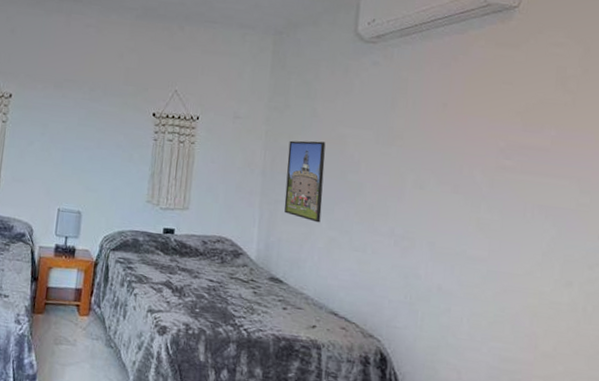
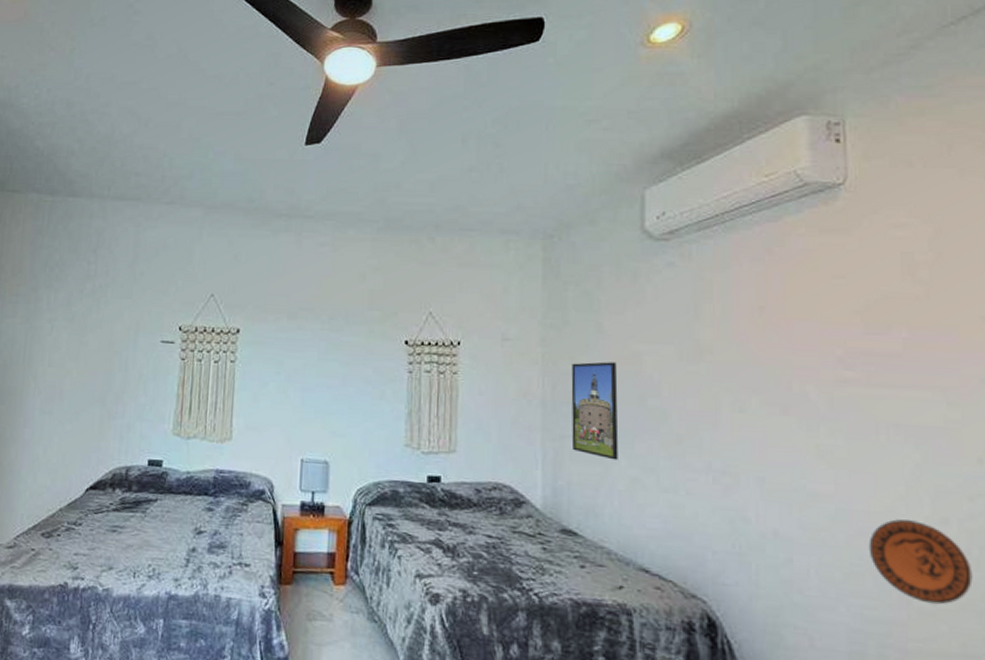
decorative plate: none [509,281,586,350] -> present [868,519,973,605]

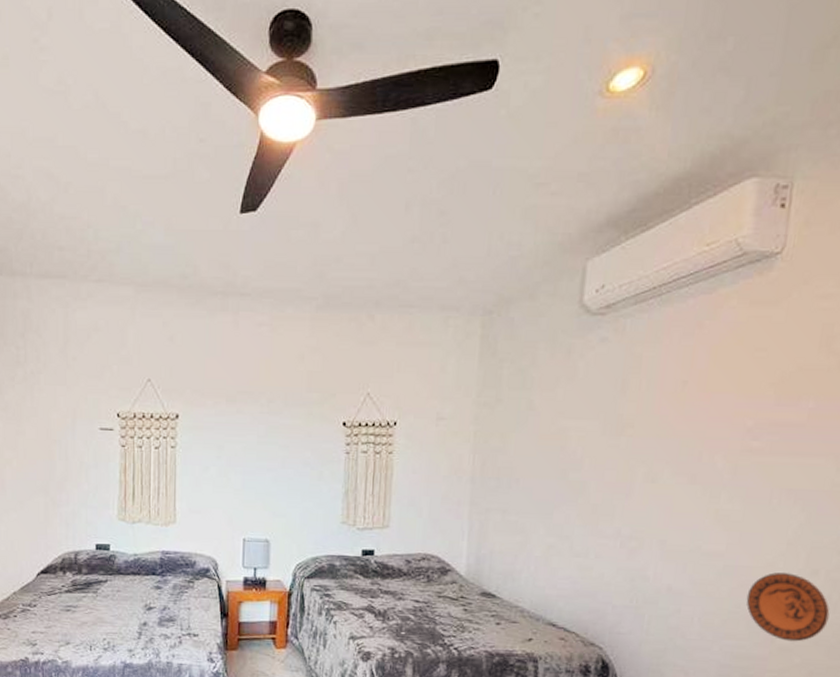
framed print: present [571,361,619,460] -> none [496,438,544,530]

